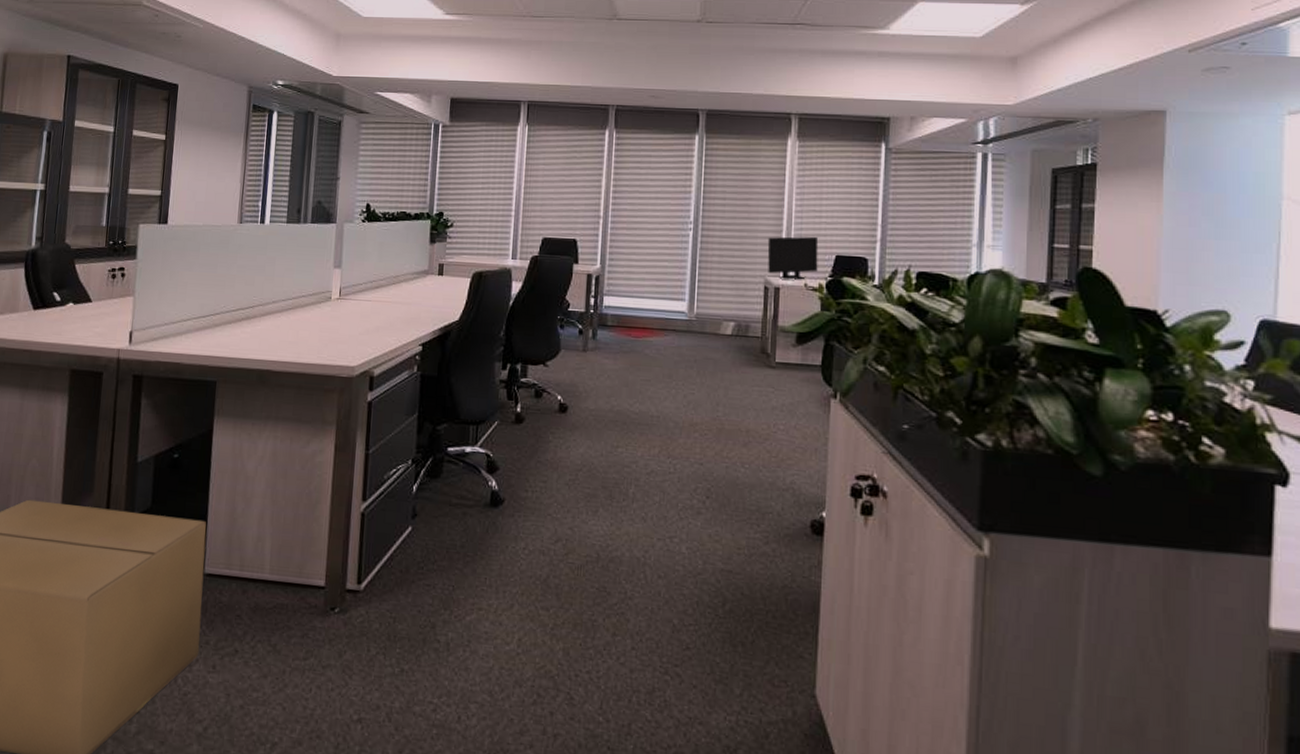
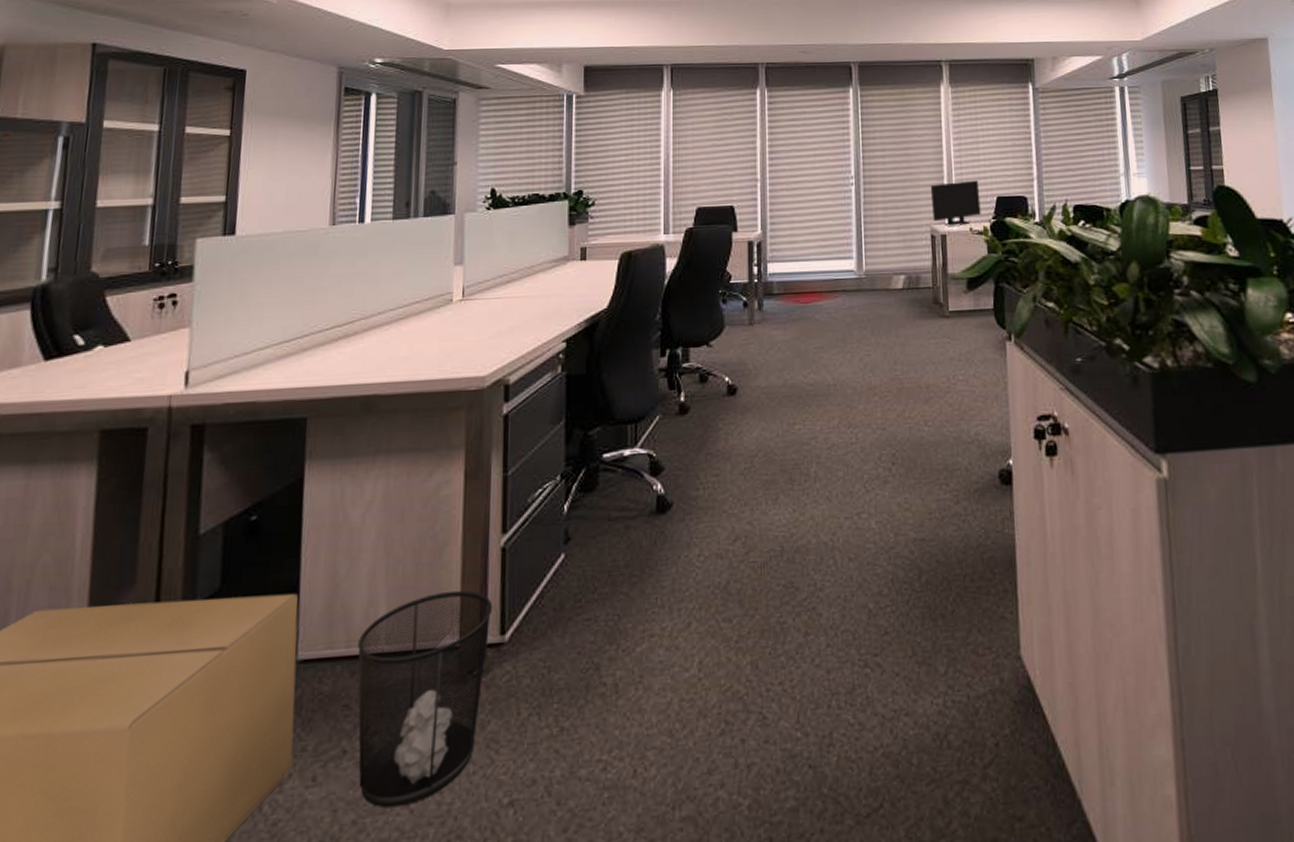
waste bin: none [246,540,353,703] -> present [358,590,493,809]

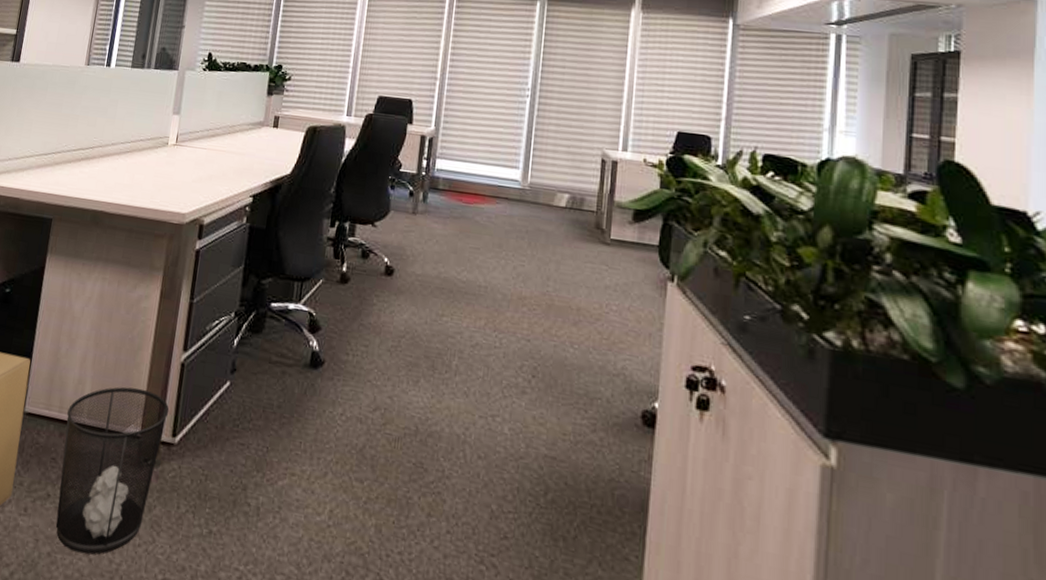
computer monitor: present [930,180,981,226] -> none [606,108,660,155]

